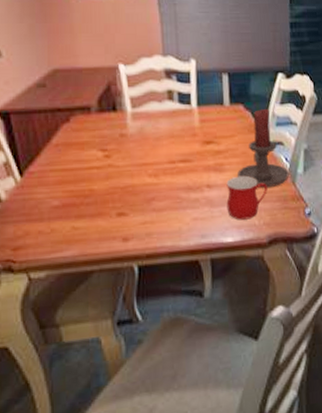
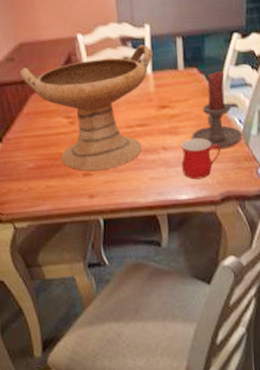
decorative bowl: none [51,78,198,210] -> present [20,44,153,171]

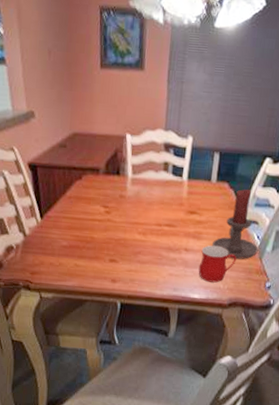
decorative bowl: present [20,44,153,171] -> none [69,153,191,259]

